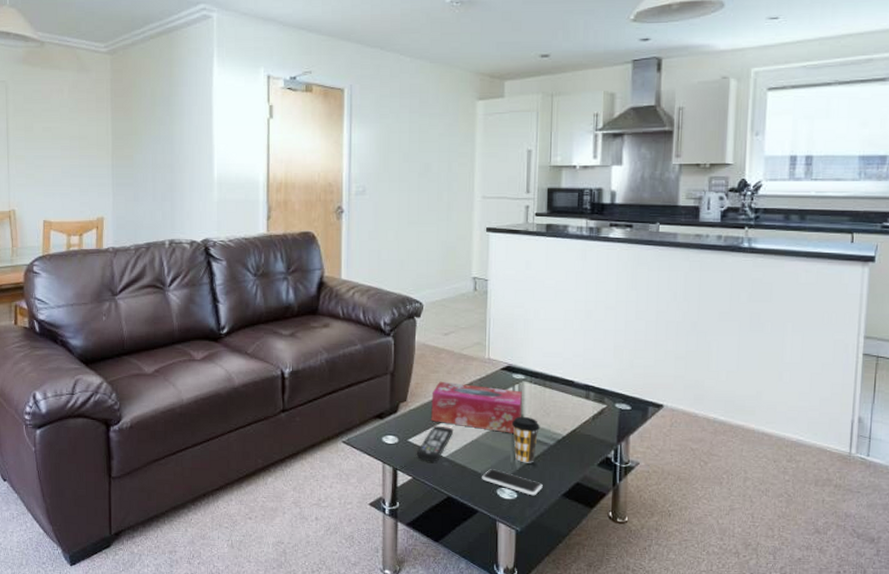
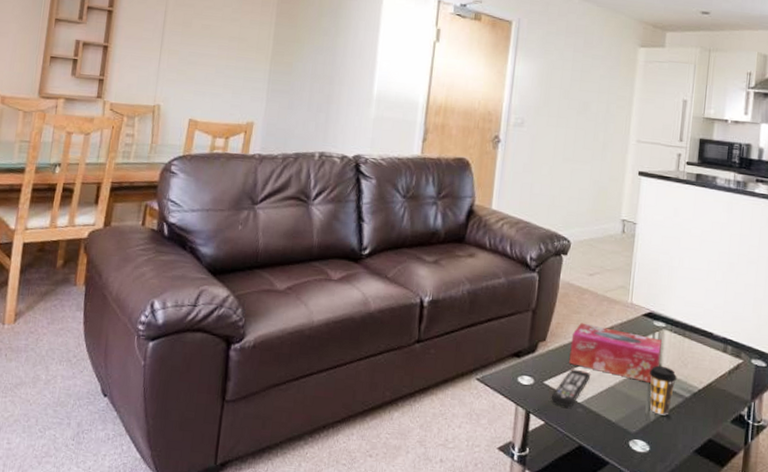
smartphone: present [482,469,543,496] -> none [615,418,676,450]

